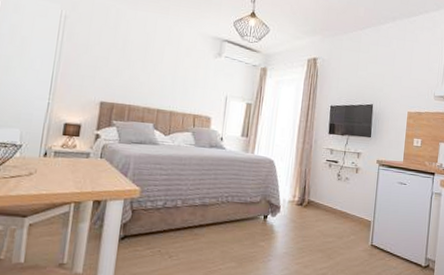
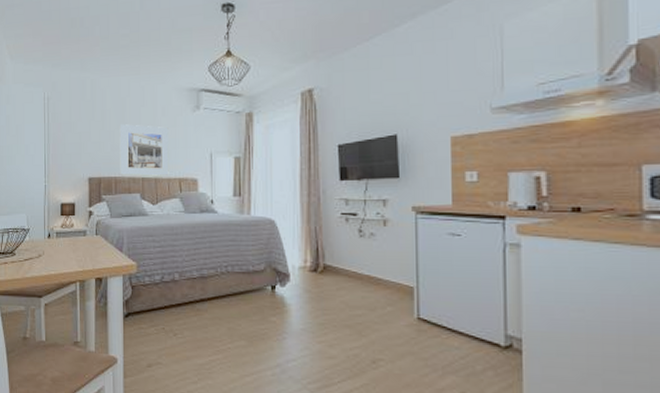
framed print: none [135,56,190,111] -> present [119,124,169,176]

